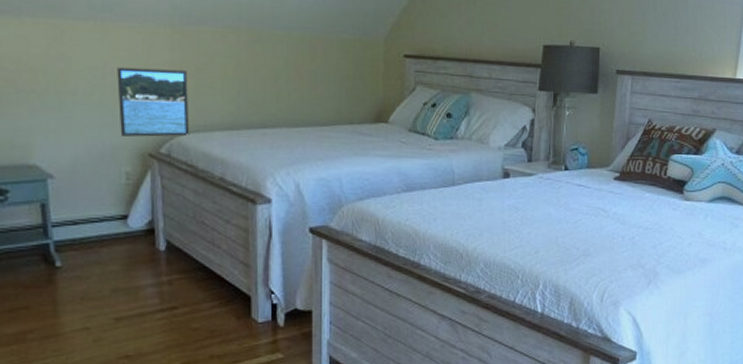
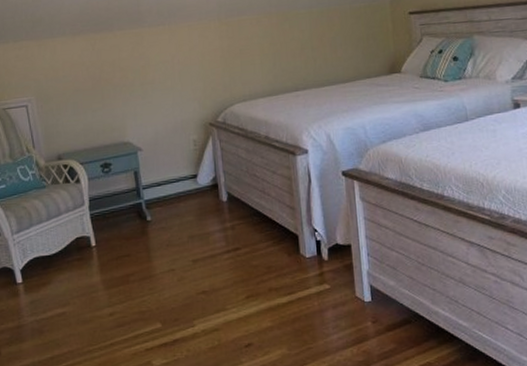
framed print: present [117,67,190,137] -> none [182,53,239,112]

